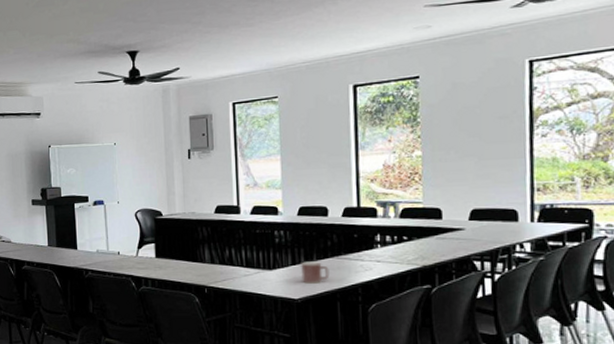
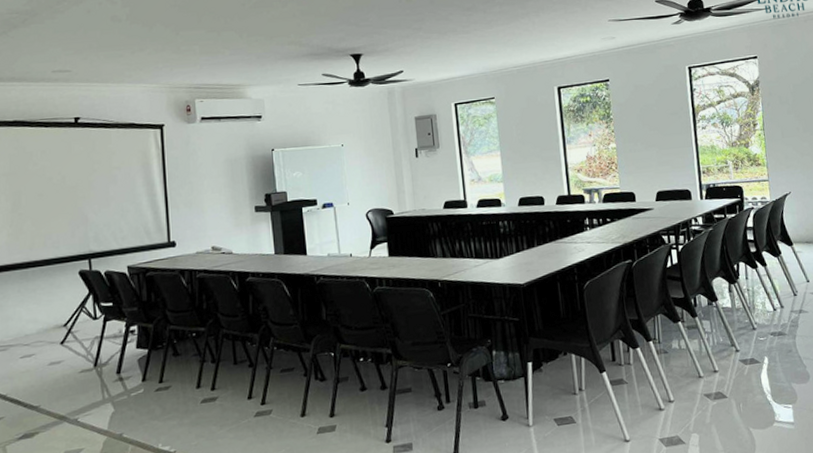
mug: present [300,261,330,285] -> none [523,247,549,270]

